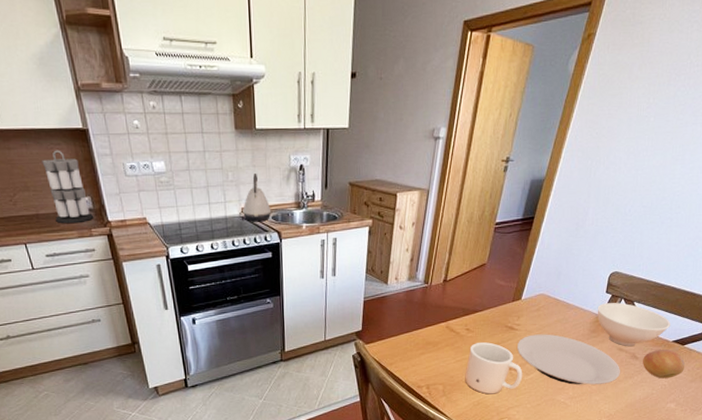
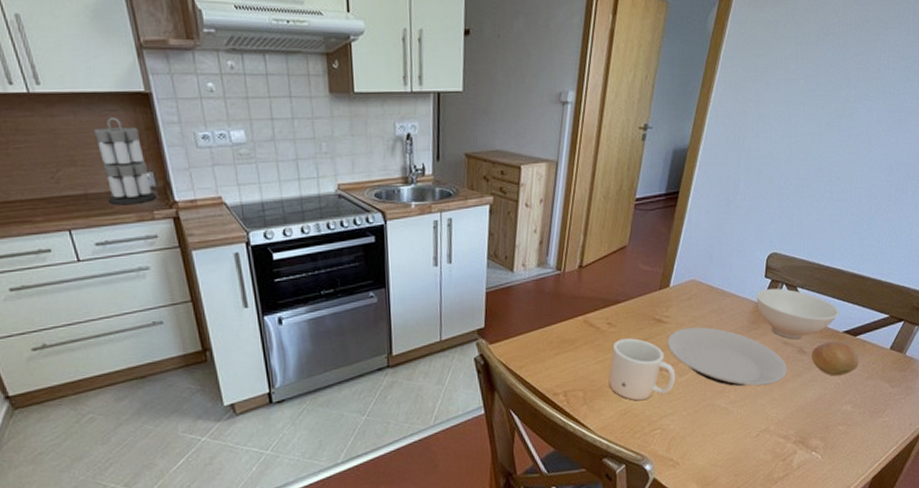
kettle: present [243,174,272,222] -> none [339,144,374,201]

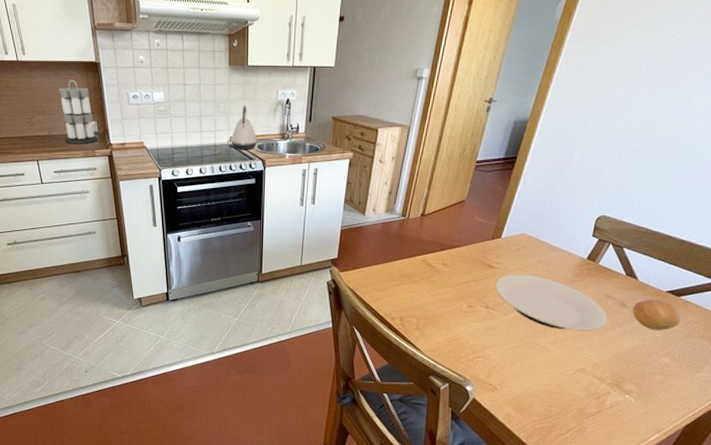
kettle: none [339,144,374,201] -> present [231,106,258,150]
mug: present [608,338,676,401] -> none [439,278,501,332]
bowl: present [756,288,839,340] -> none [582,247,664,294]

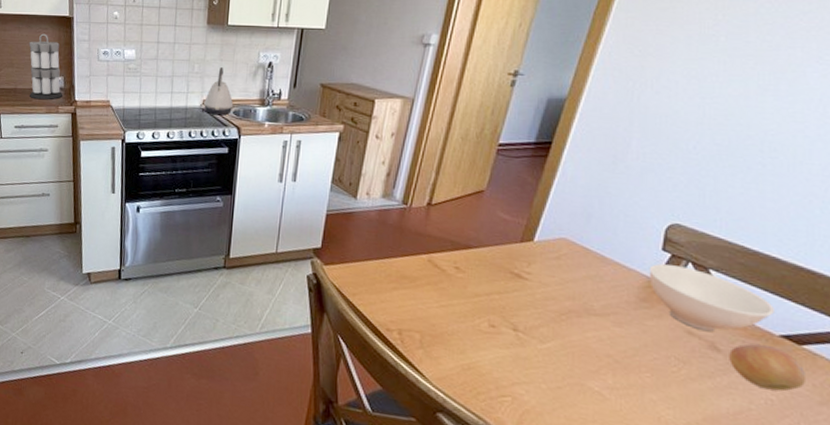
plate: present [496,274,607,331] -> none [527,289,691,380]
bowl: none [582,247,664,294] -> present [649,264,774,332]

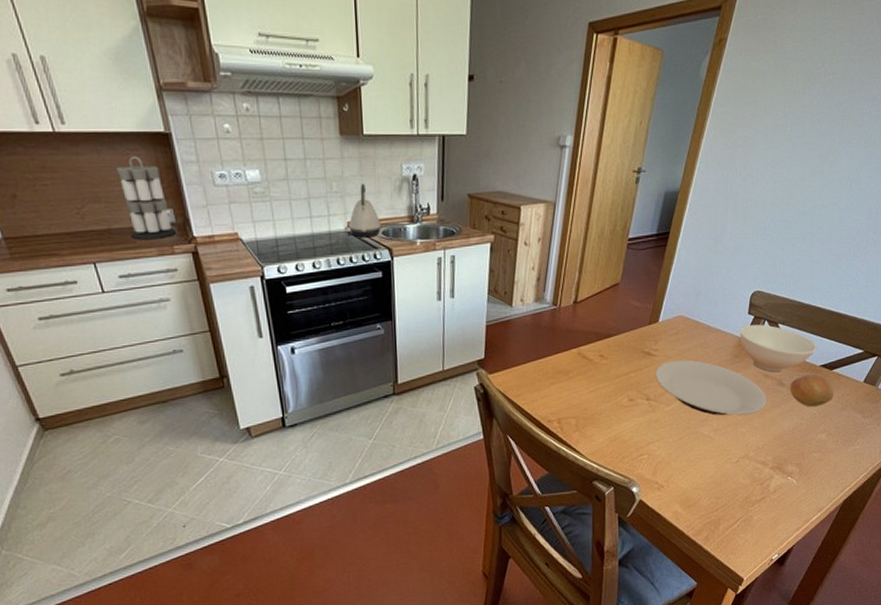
plate: none [527,289,691,380] -> present [656,359,767,415]

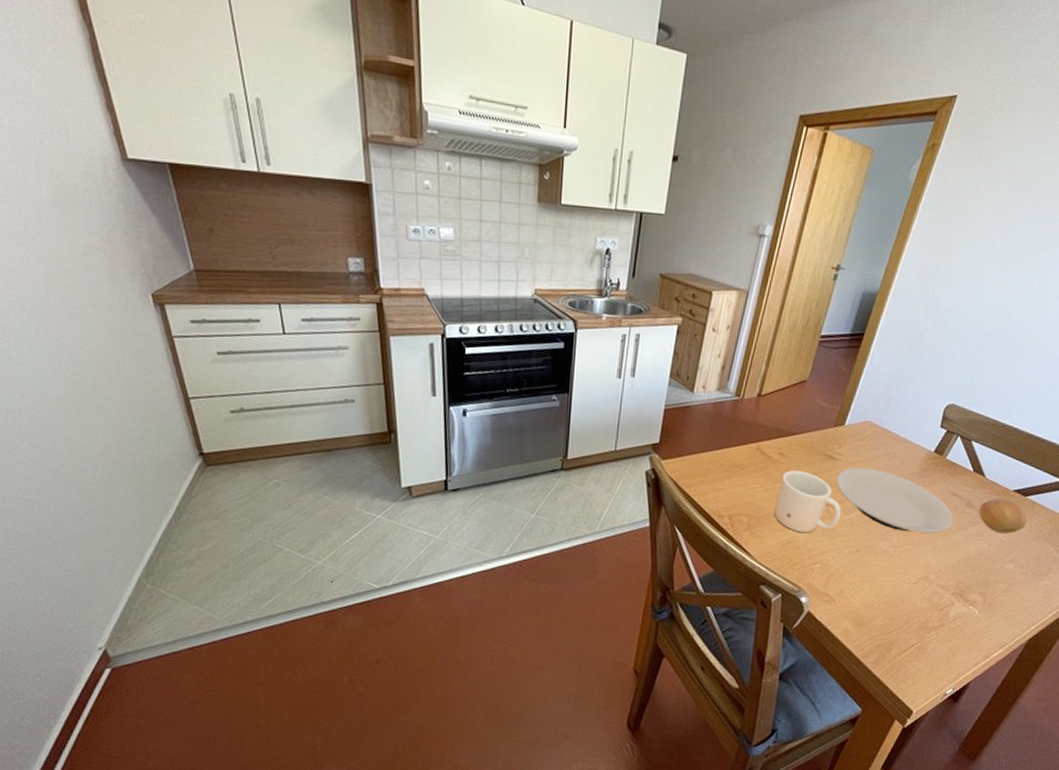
spice rack: present [116,156,176,240] -> none [313,202,363,287]
kettle: present [349,184,382,238] -> none [536,253,569,307]
mug: none [599,370,663,429] -> present [774,470,842,533]
bowl: present [739,324,817,373] -> none [929,439,1012,492]

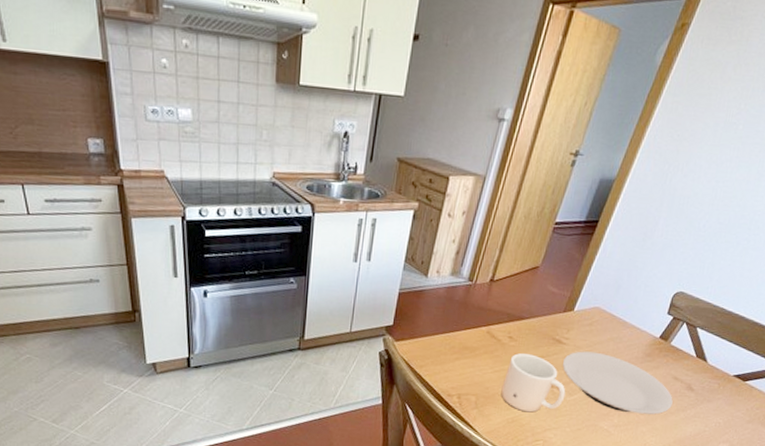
fruit: present [979,499,1027,534] -> none [698,383,744,416]

